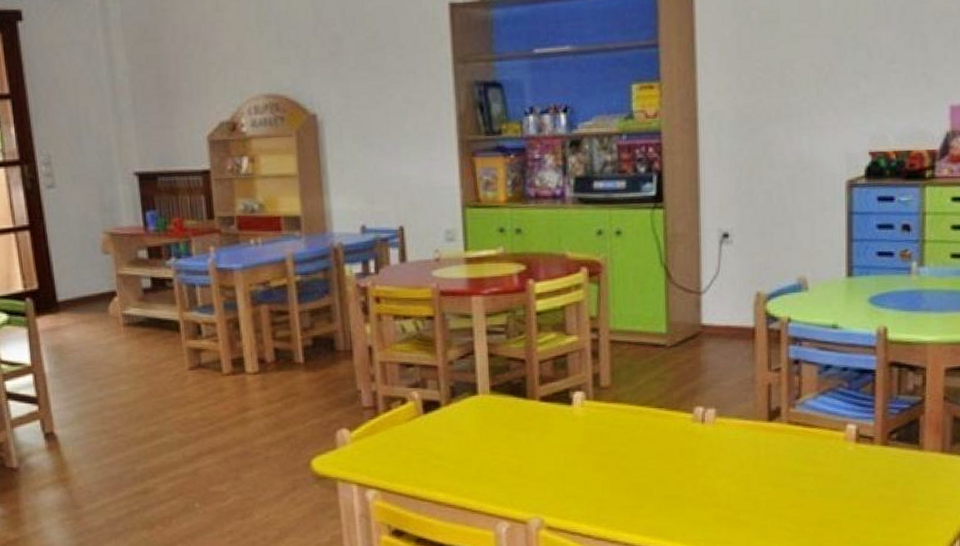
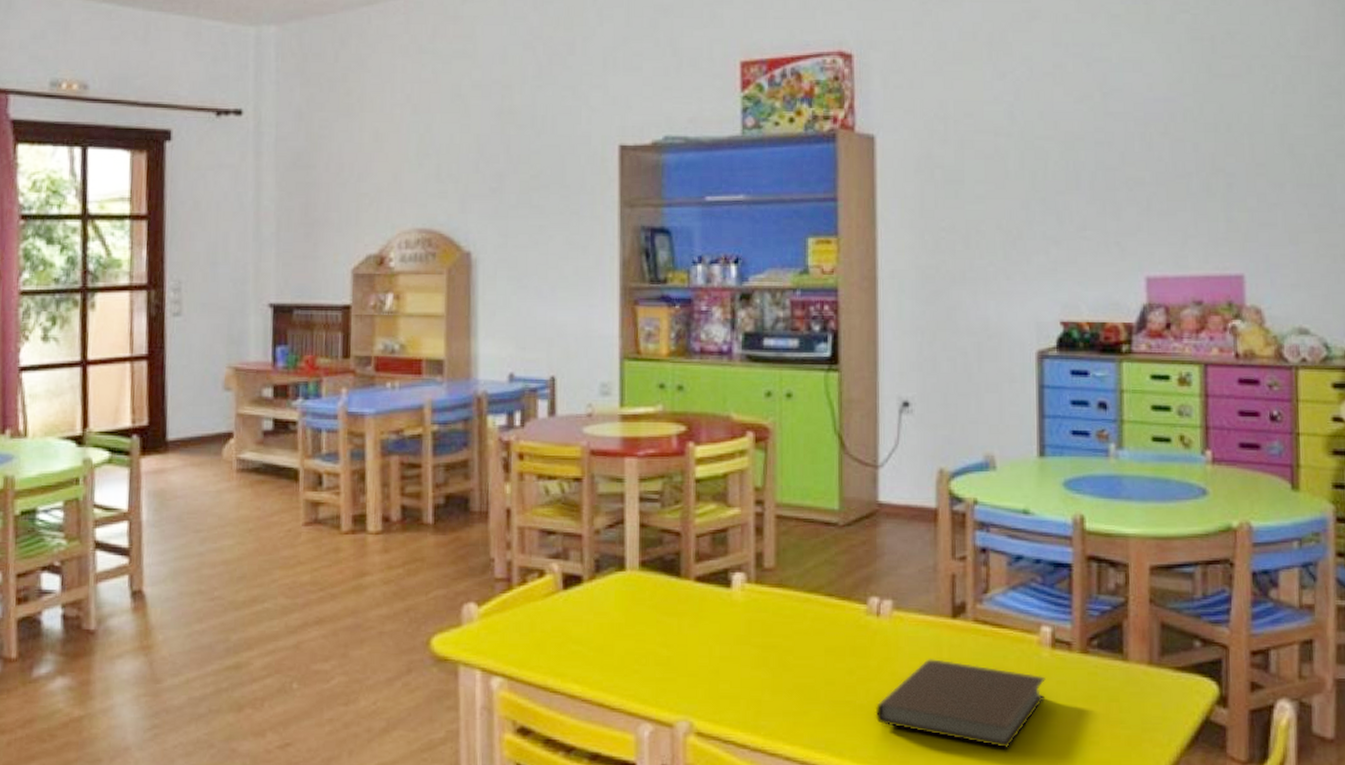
notebook: none [701,456,850,527] -> present [875,659,1046,748]

